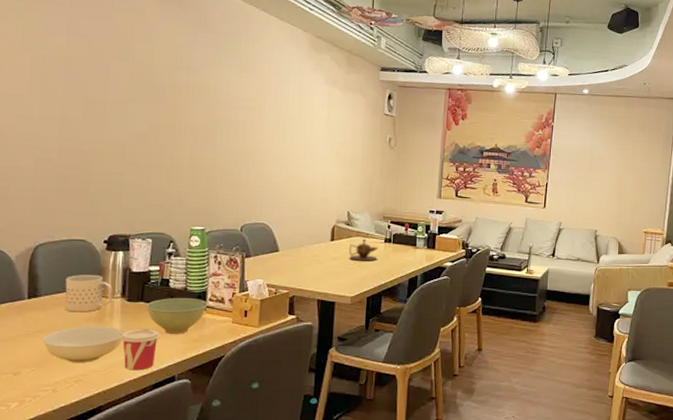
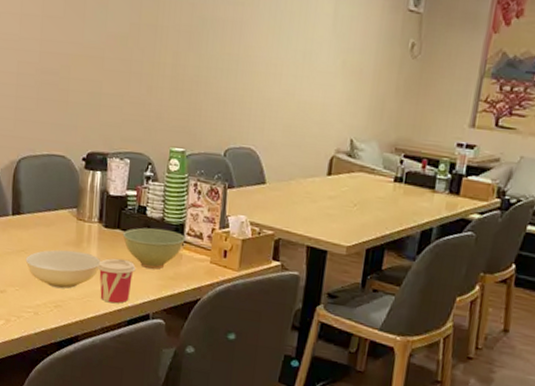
mug: present [64,274,113,312] -> none [45,193,91,235]
teapot: present [348,238,378,262] -> none [348,174,385,205]

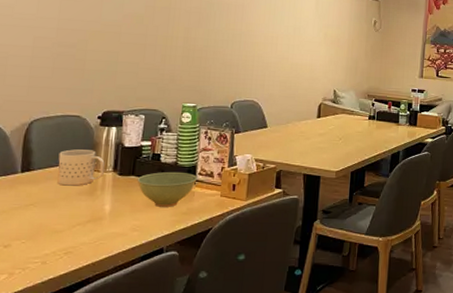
bowl: present [25,249,101,289] -> none [34,199,115,236]
mug: none [45,193,91,235] -> present [57,149,105,186]
cup: present [97,258,136,304] -> none [110,201,150,243]

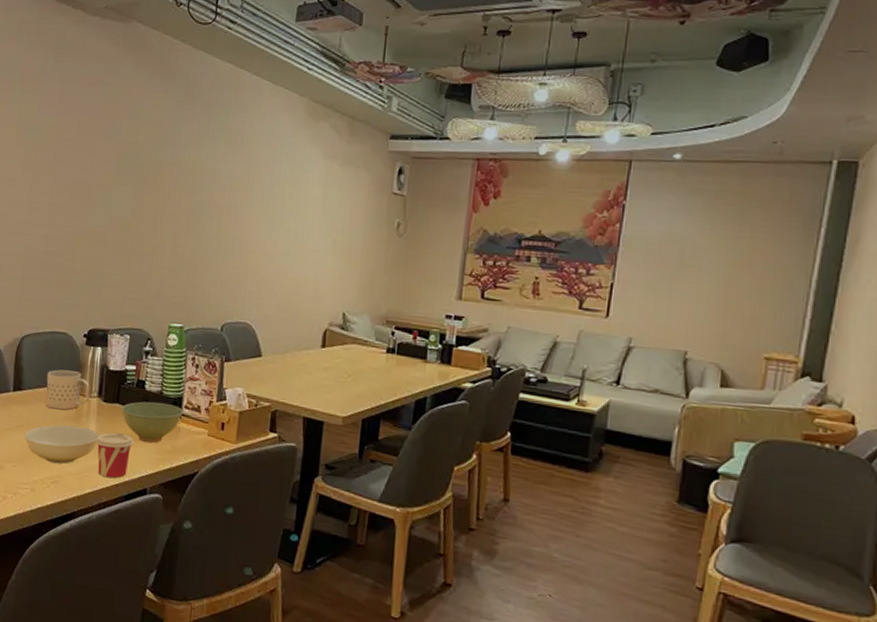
bowl: none [34,199,115,236] -> present [24,424,100,464]
cup: none [110,201,150,243] -> present [95,432,134,478]

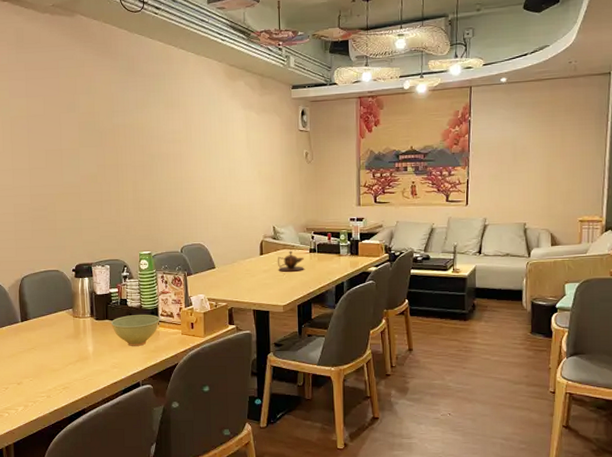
bowl: present [24,424,100,464] -> none [35,342,96,374]
mug: present [45,369,90,410] -> none [47,299,84,331]
cup: present [95,432,134,478] -> none [93,342,124,378]
teapot: none [342,346,378,376] -> present [277,250,304,272]

